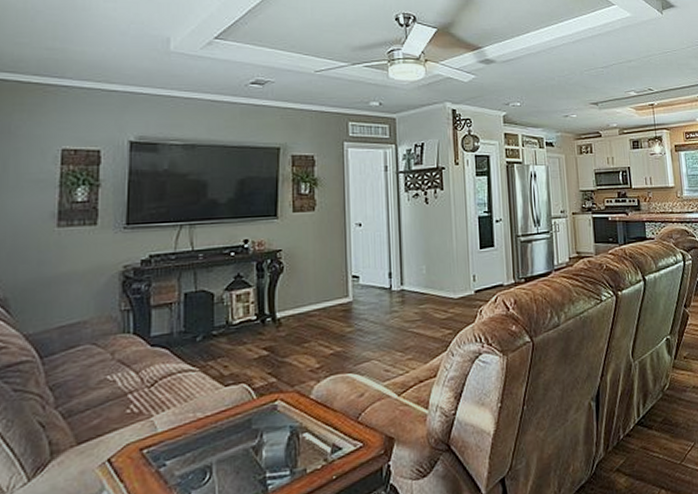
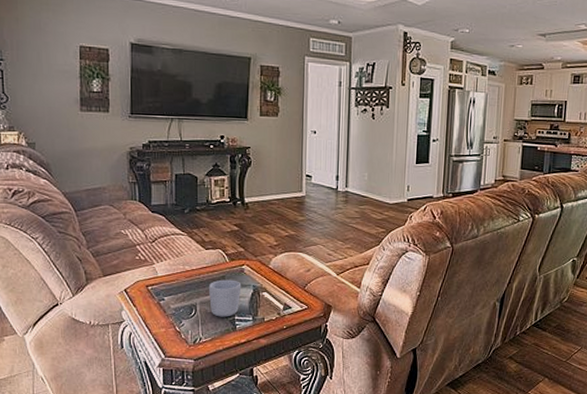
mug: none [228,422,274,478] -> present [208,279,242,317]

